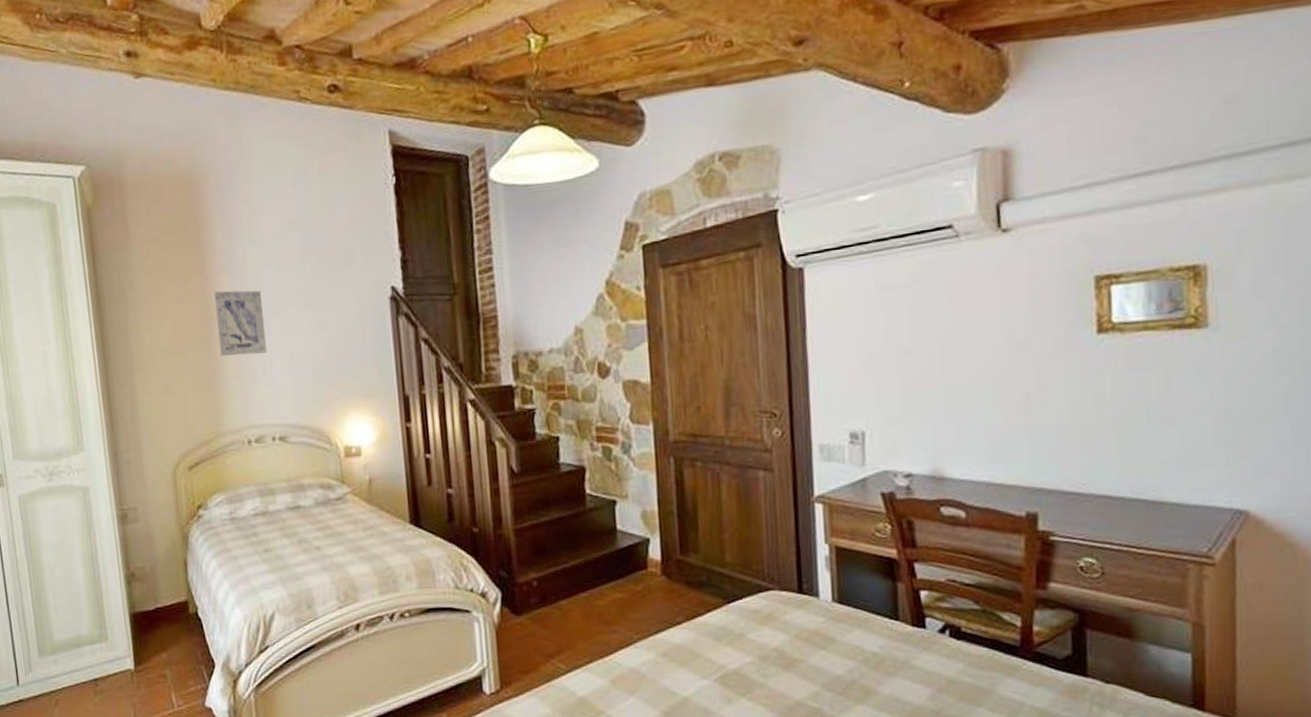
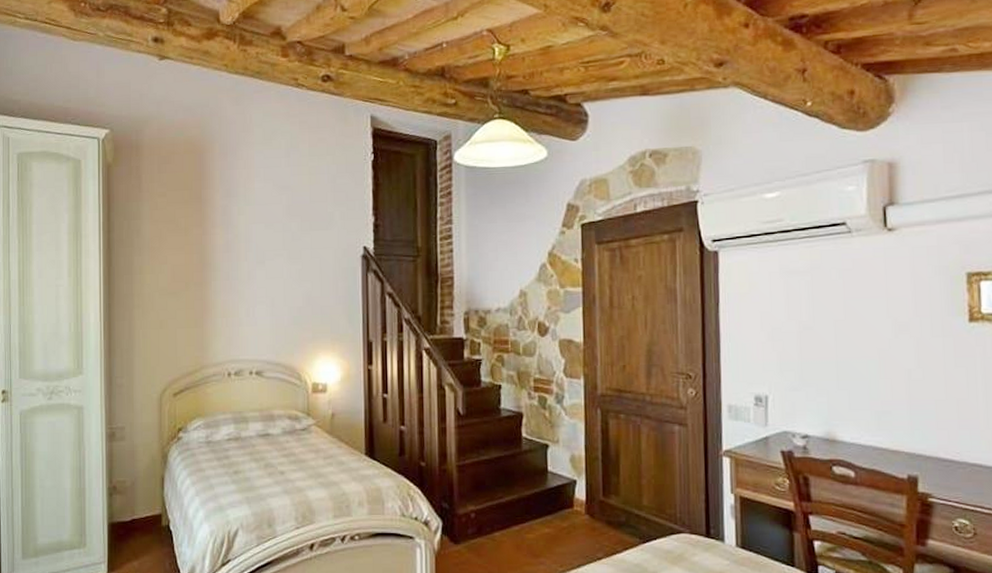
wall art: present [214,290,267,356] -> none [210,242,251,299]

